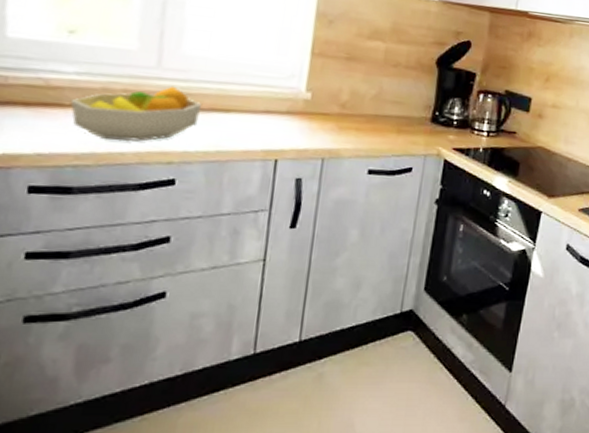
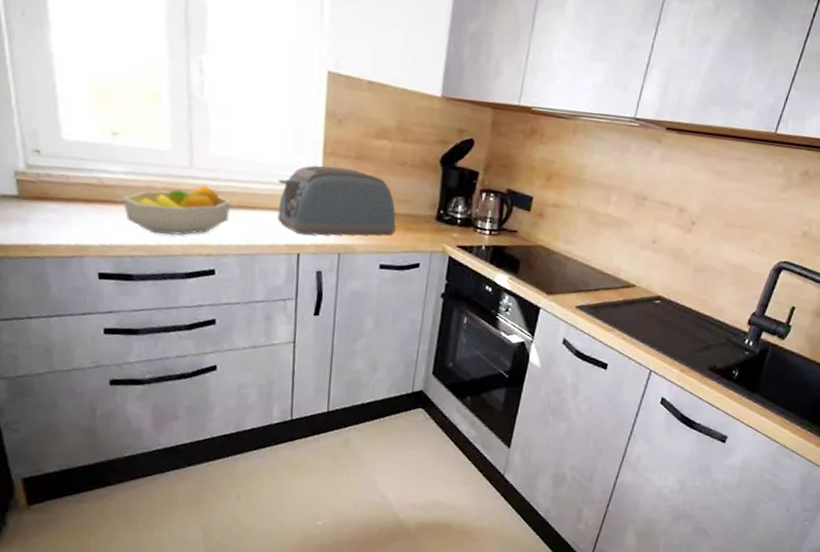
toaster: none [255,66,388,140] -> present [278,165,396,236]

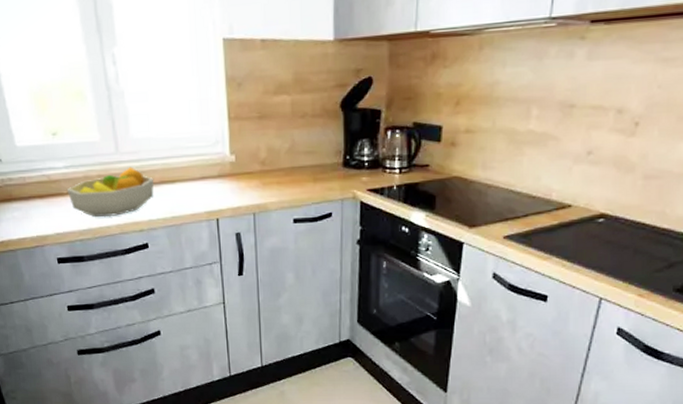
toaster: present [278,165,396,236] -> none [191,129,304,201]

